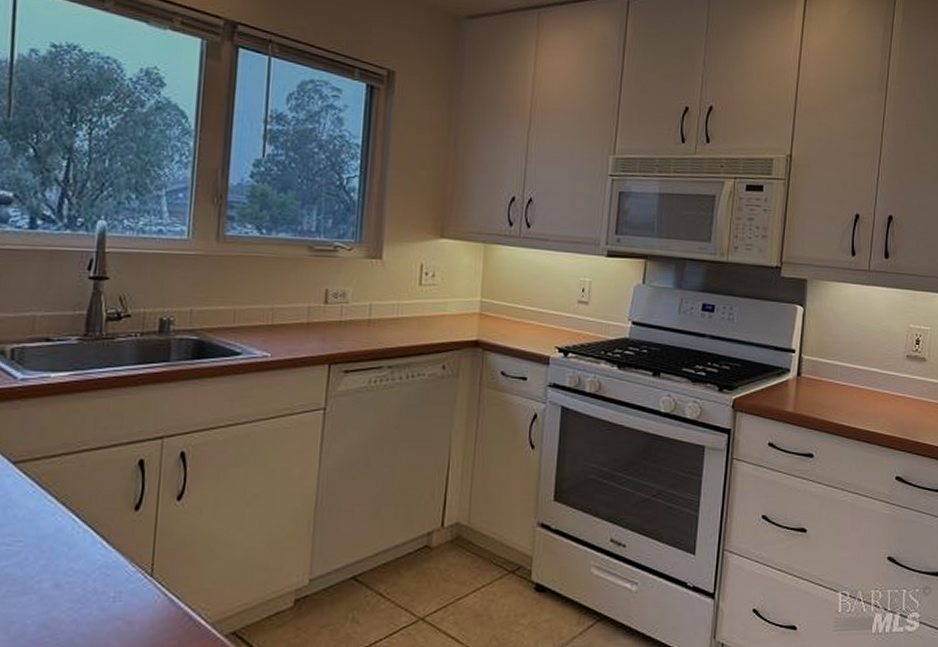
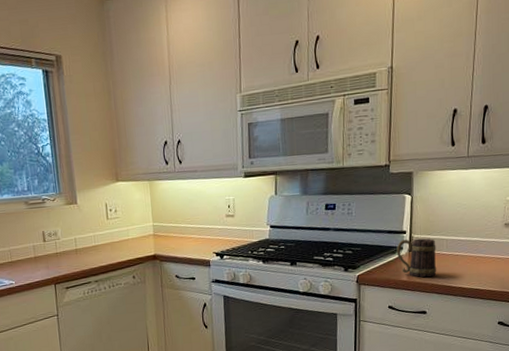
mug: none [782,360,829,410] -> present [396,238,437,277]

